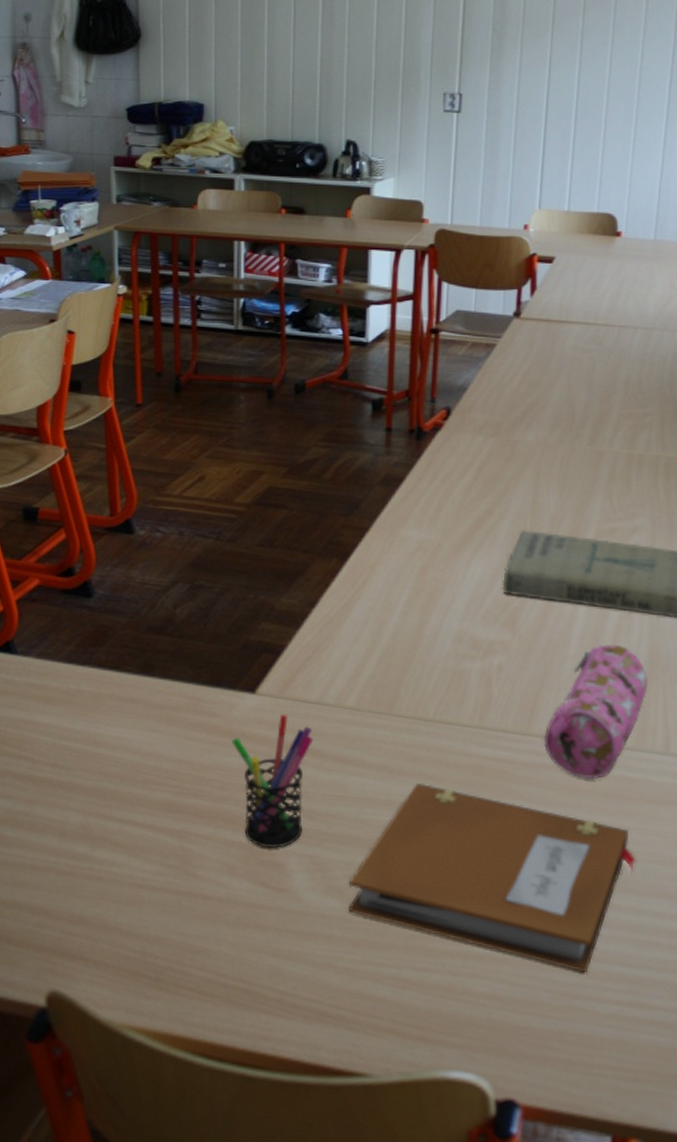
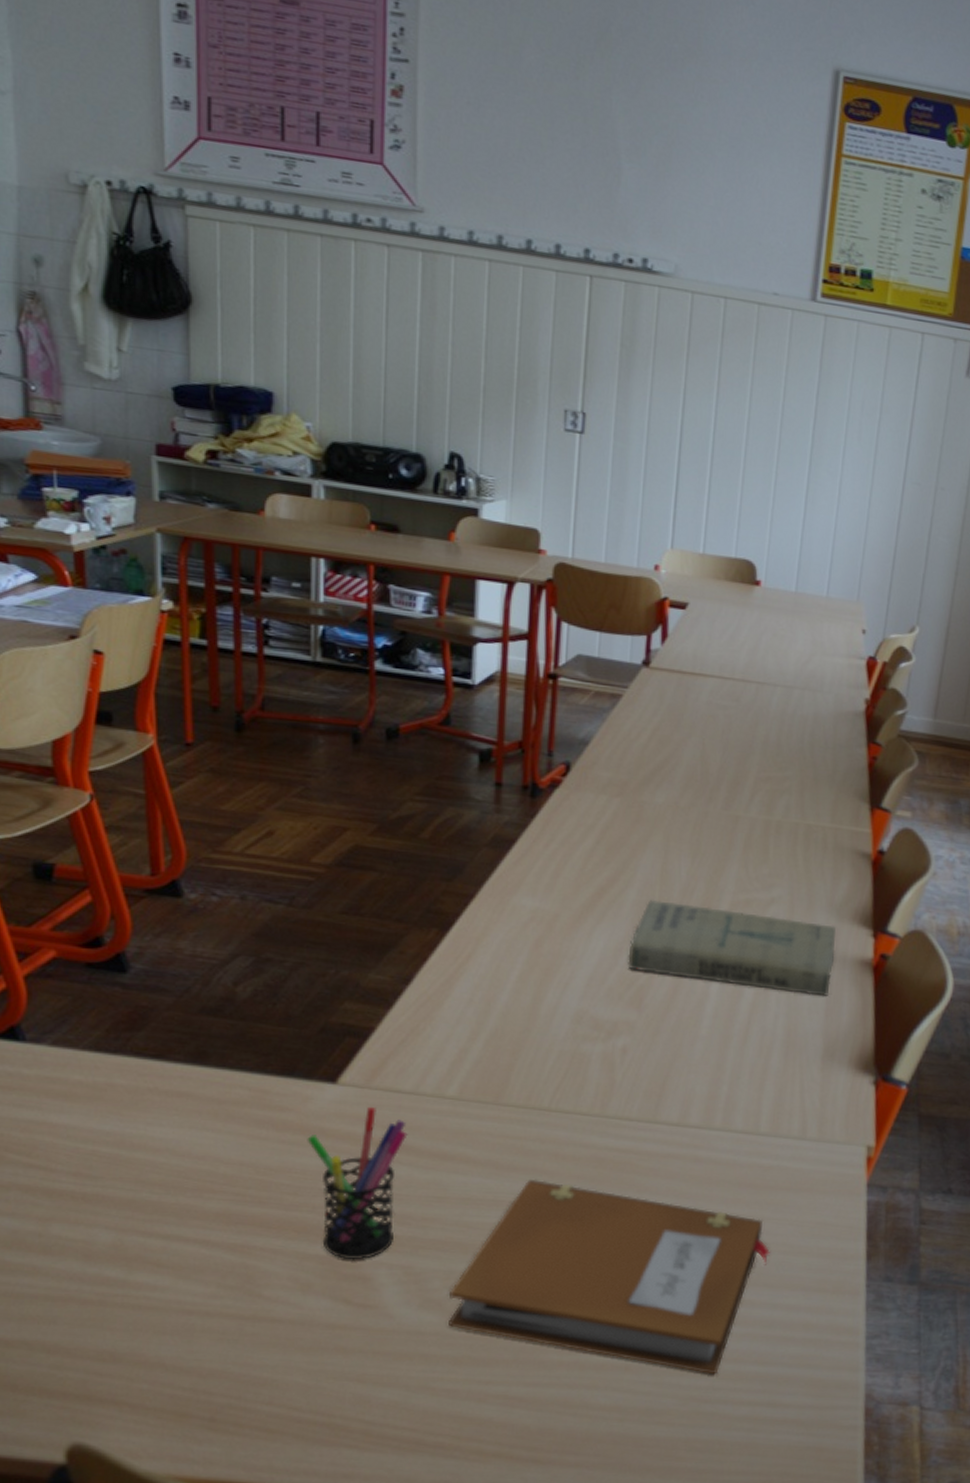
pencil case: present [543,644,649,780] -> none [672,1023,785,1169]

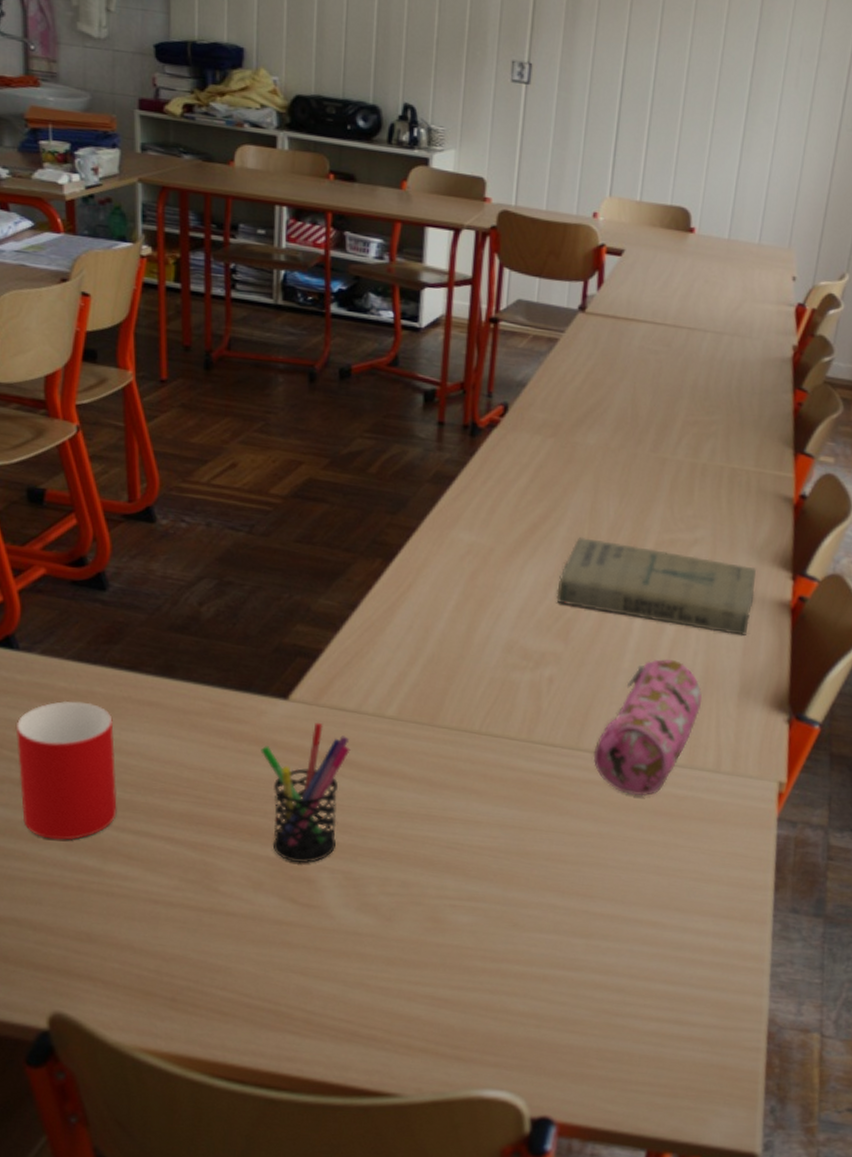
cup: none [24,1095,143,1250] -> present [16,700,117,841]
notebook: present [448,1179,770,1375] -> none [383,797,682,990]
pencil case: none [672,1023,785,1169] -> present [593,658,703,797]

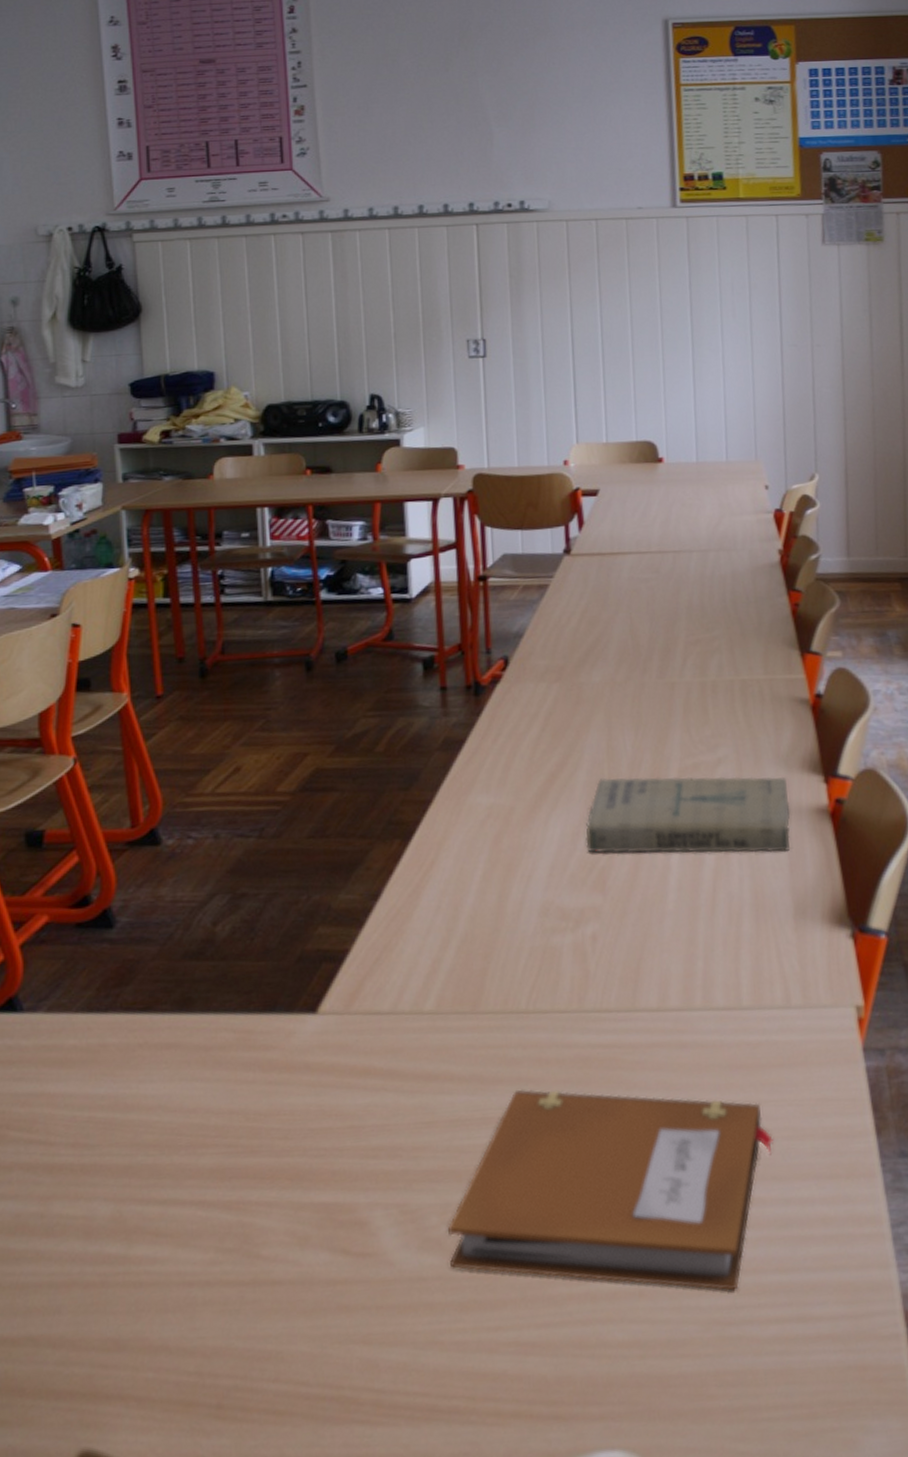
cup: present [16,700,117,841] -> none [24,1057,140,1230]
pen holder: present [260,722,351,863] -> none [293,1032,391,1204]
notebook: none [383,797,682,990] -> present [448,1089,773,1291]
pencil case: present [593,658,703,797] -> none [652,891,758,1052]

